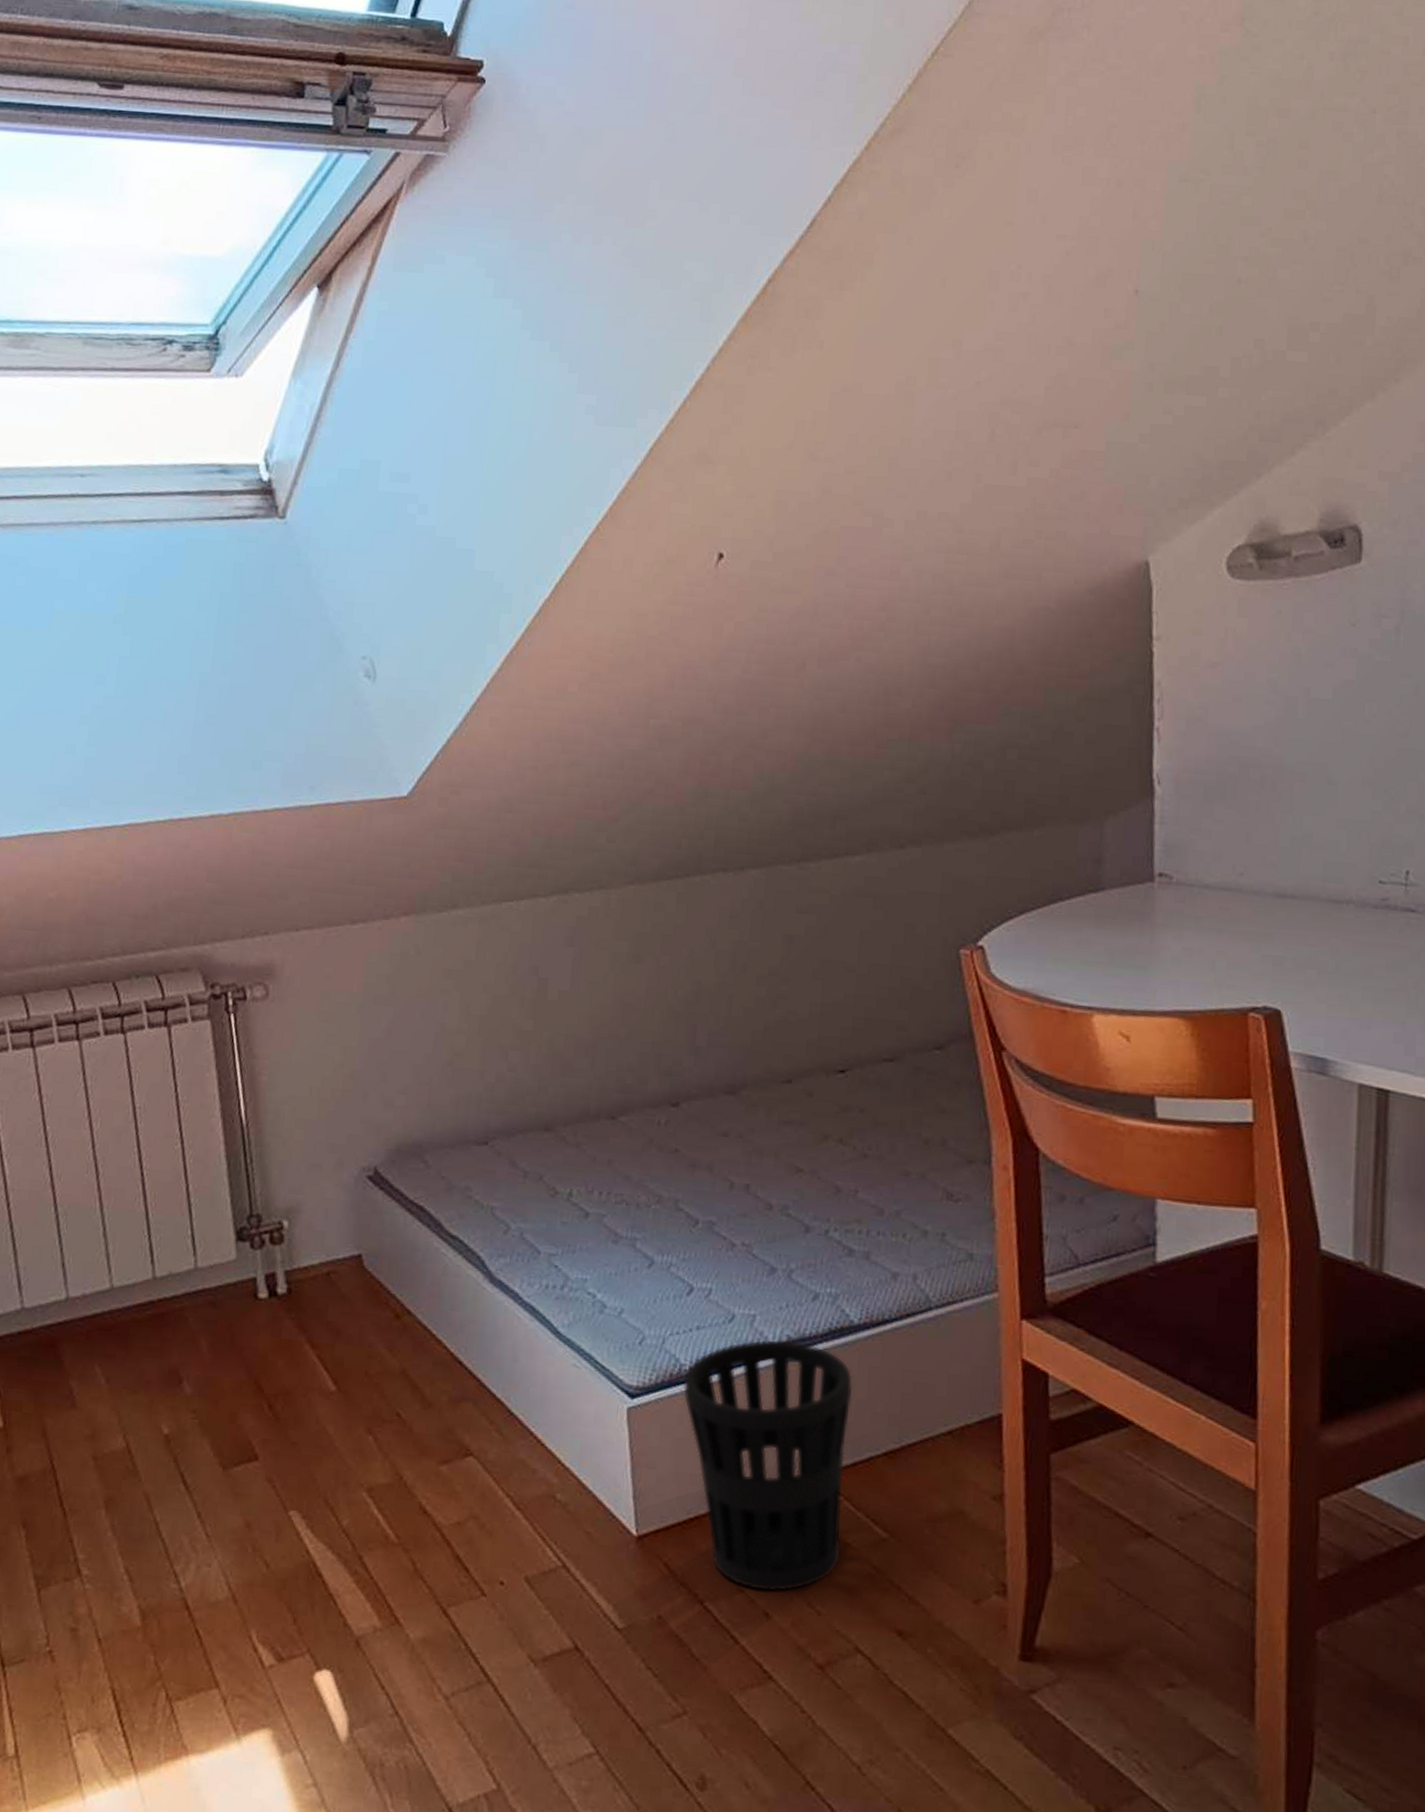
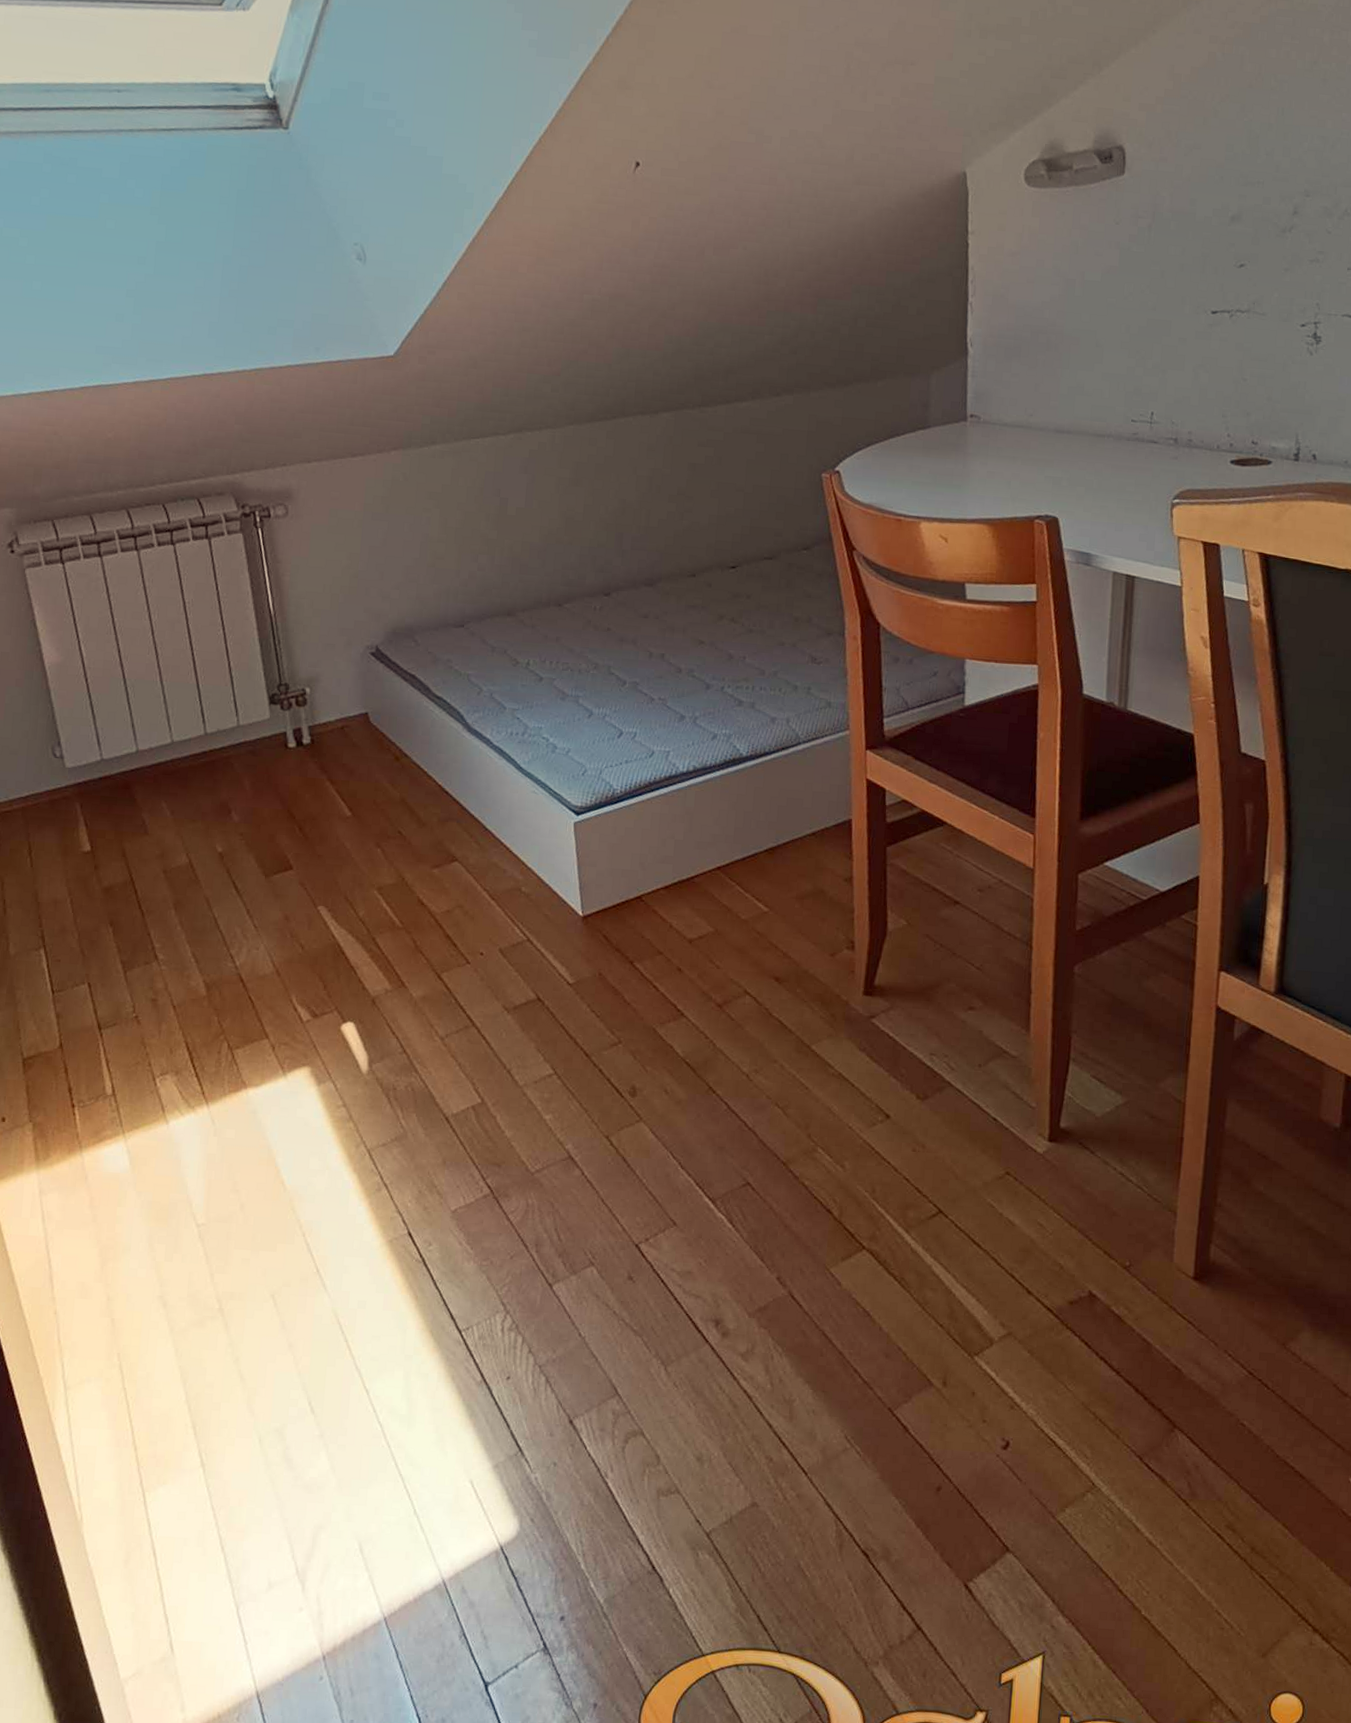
wastebasket: present [682,1339,853,1592] -> none [615,769,743,953]

